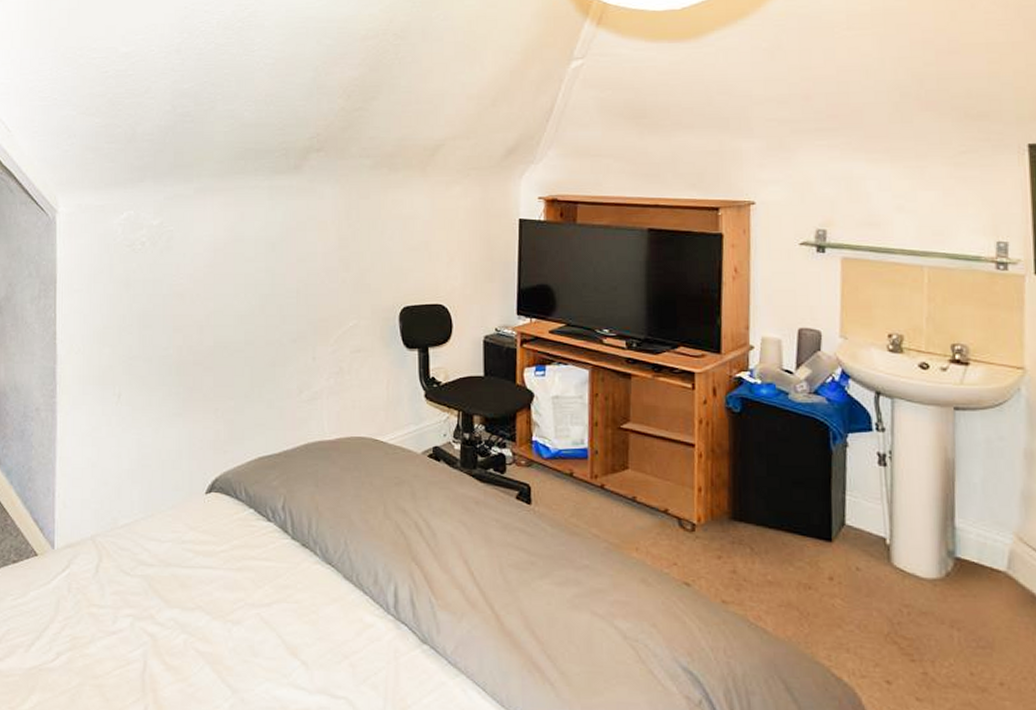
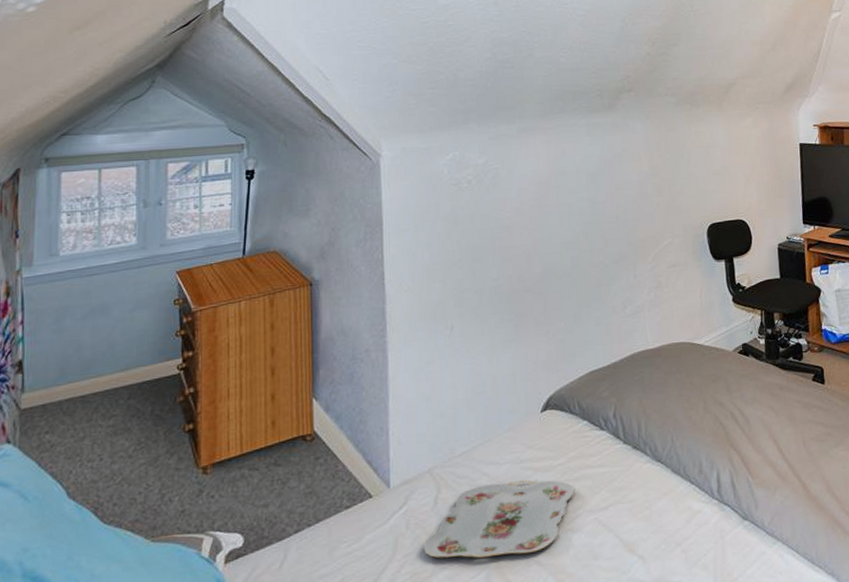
serving tray: none [83,560,238,638] -> present [423,480,575,559]

